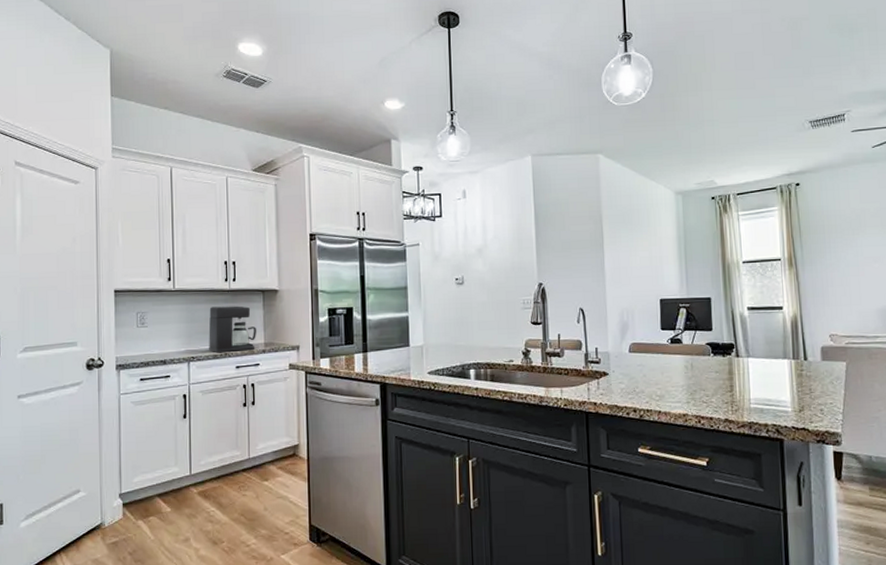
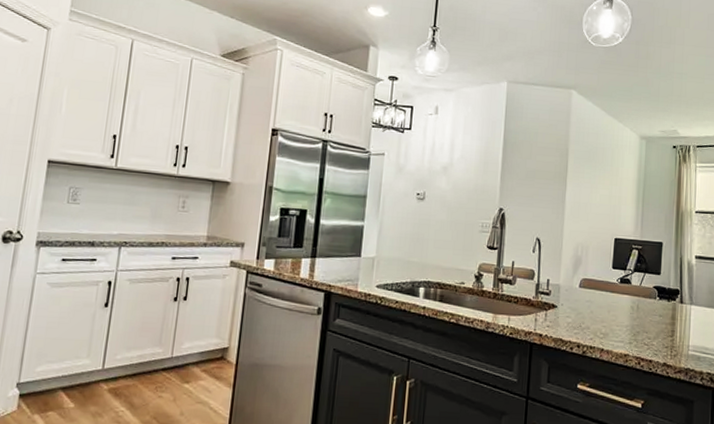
coffee maker: present [208,306,256,353] -> none [145,191,200,243]

